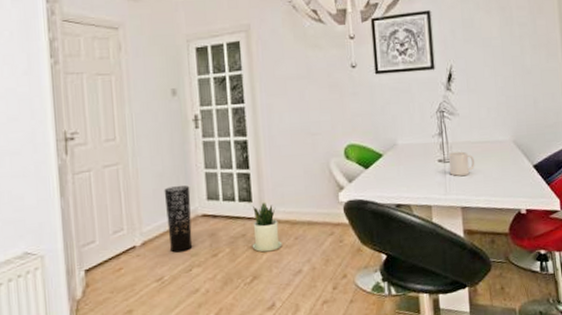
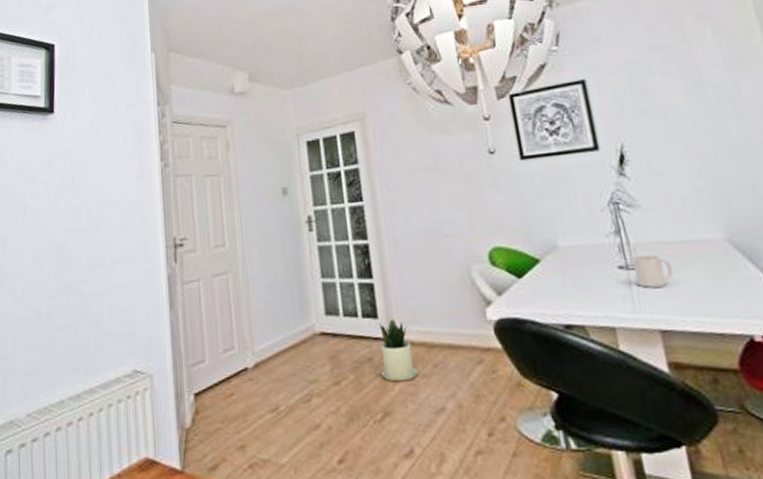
umbrella stand: present [164,185,193,253] -> none [276,297,311,378]

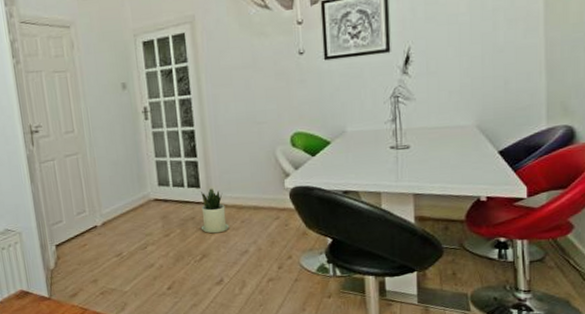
mug: present [631,254,674,289] -> none [401,137,431,163]

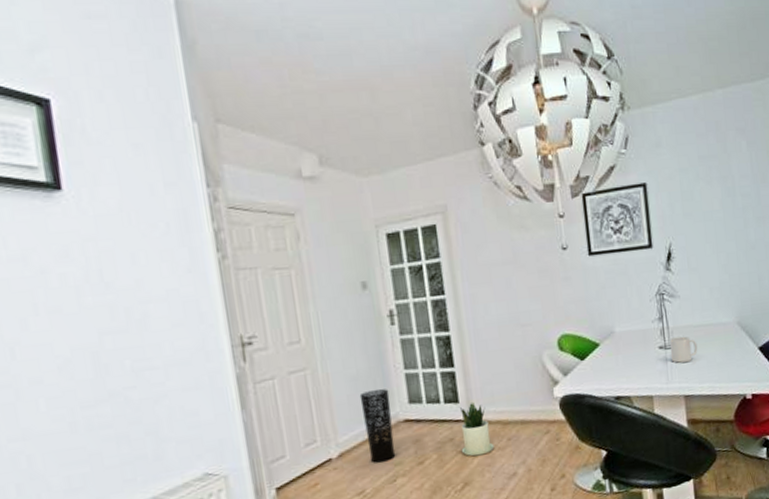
umbrella stand: none [119,173,147,232] -> present [359,389,396,463]
mug: none [401,137,431,163] -> present [669,336,698,363]

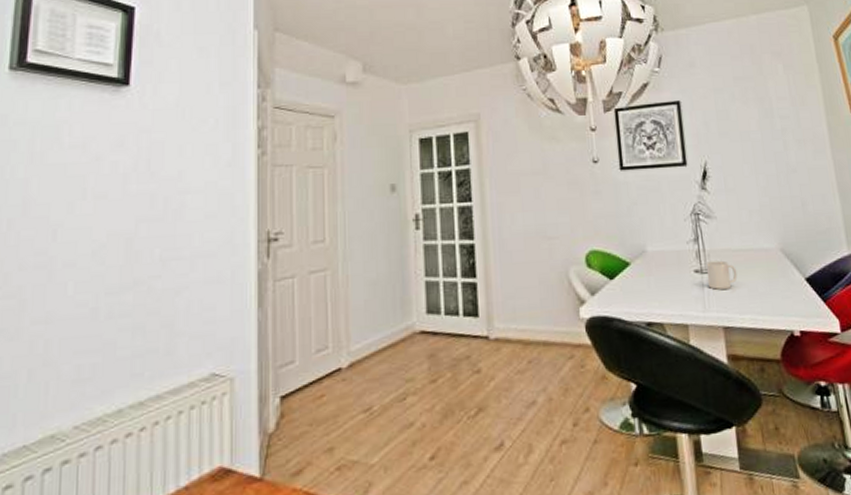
umbrella stand: present [359,389,396,463] -> none [377,296,408,377]
planter: present [460,402,495,457] -> none [477,318,513,379]

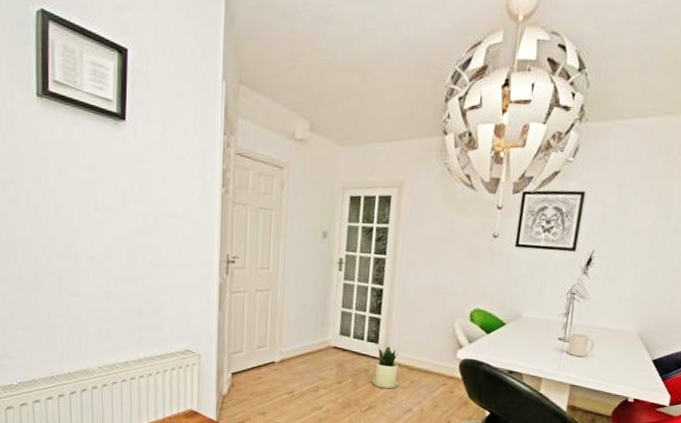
planter: none [477,318,513,379] -> present [372,346,399,389]

